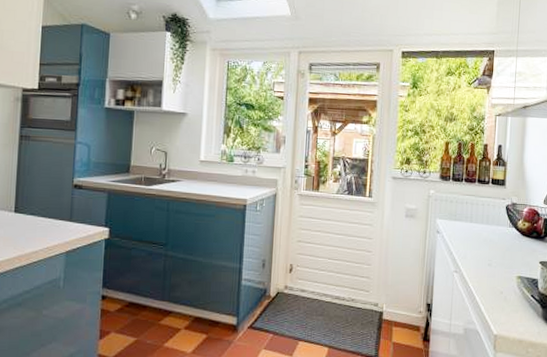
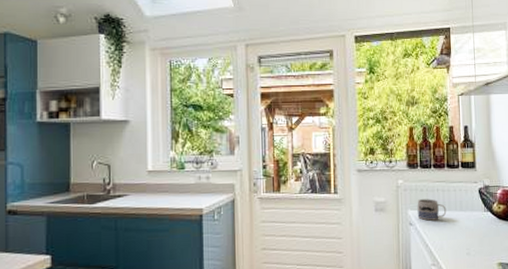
mug: none [445,210,473,231] -> present [417,199,447,221]

